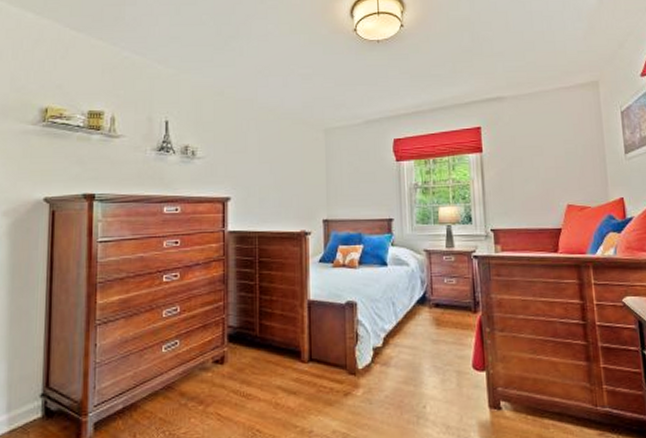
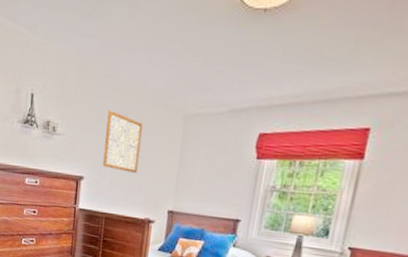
wall art: none [250,130,287,188] -> present [103,109,143,174]

